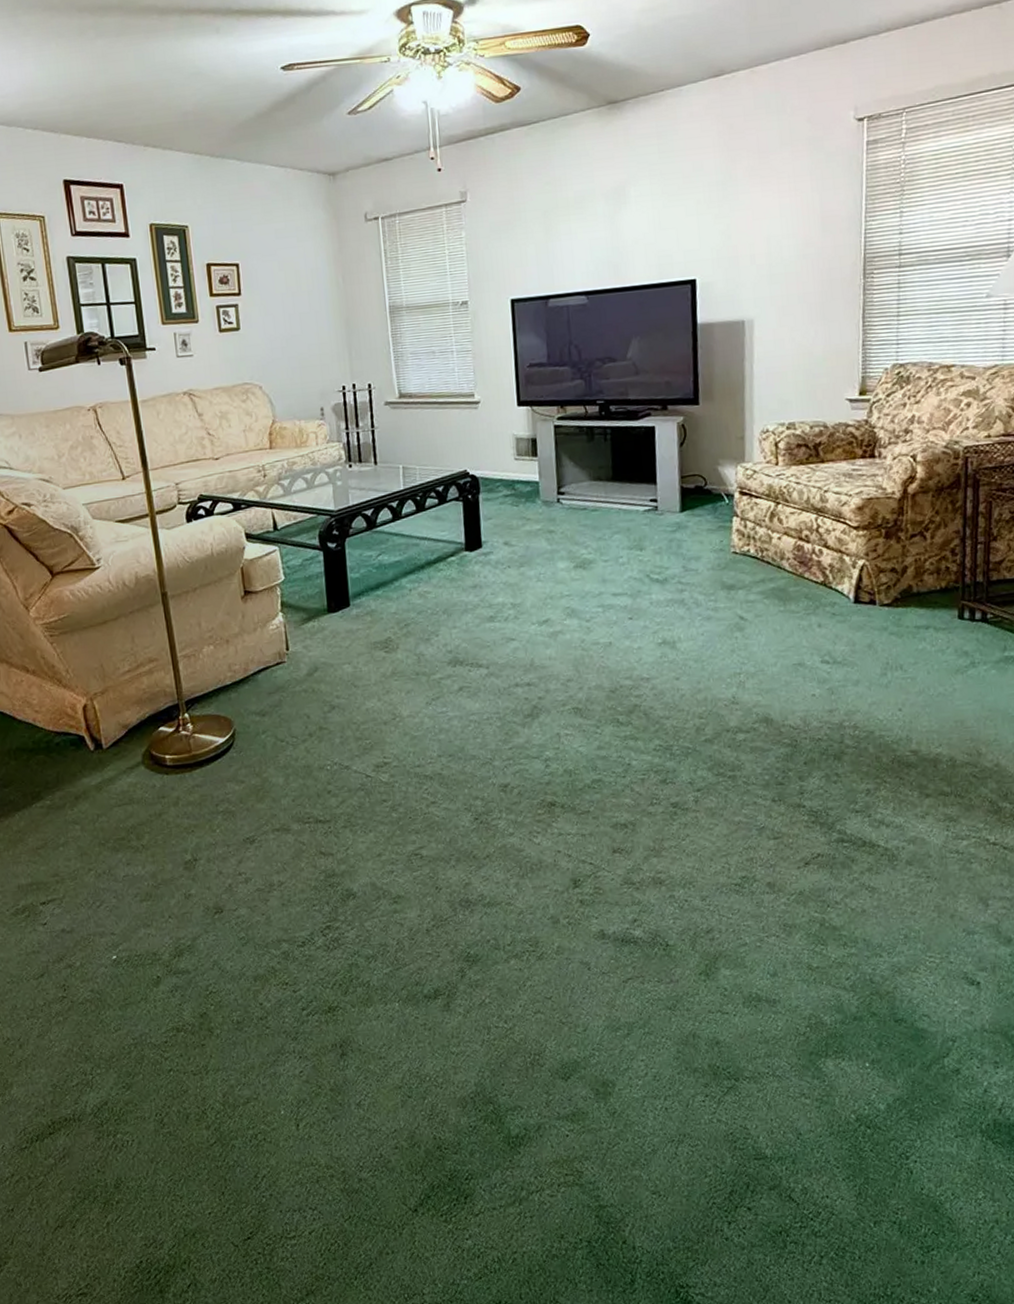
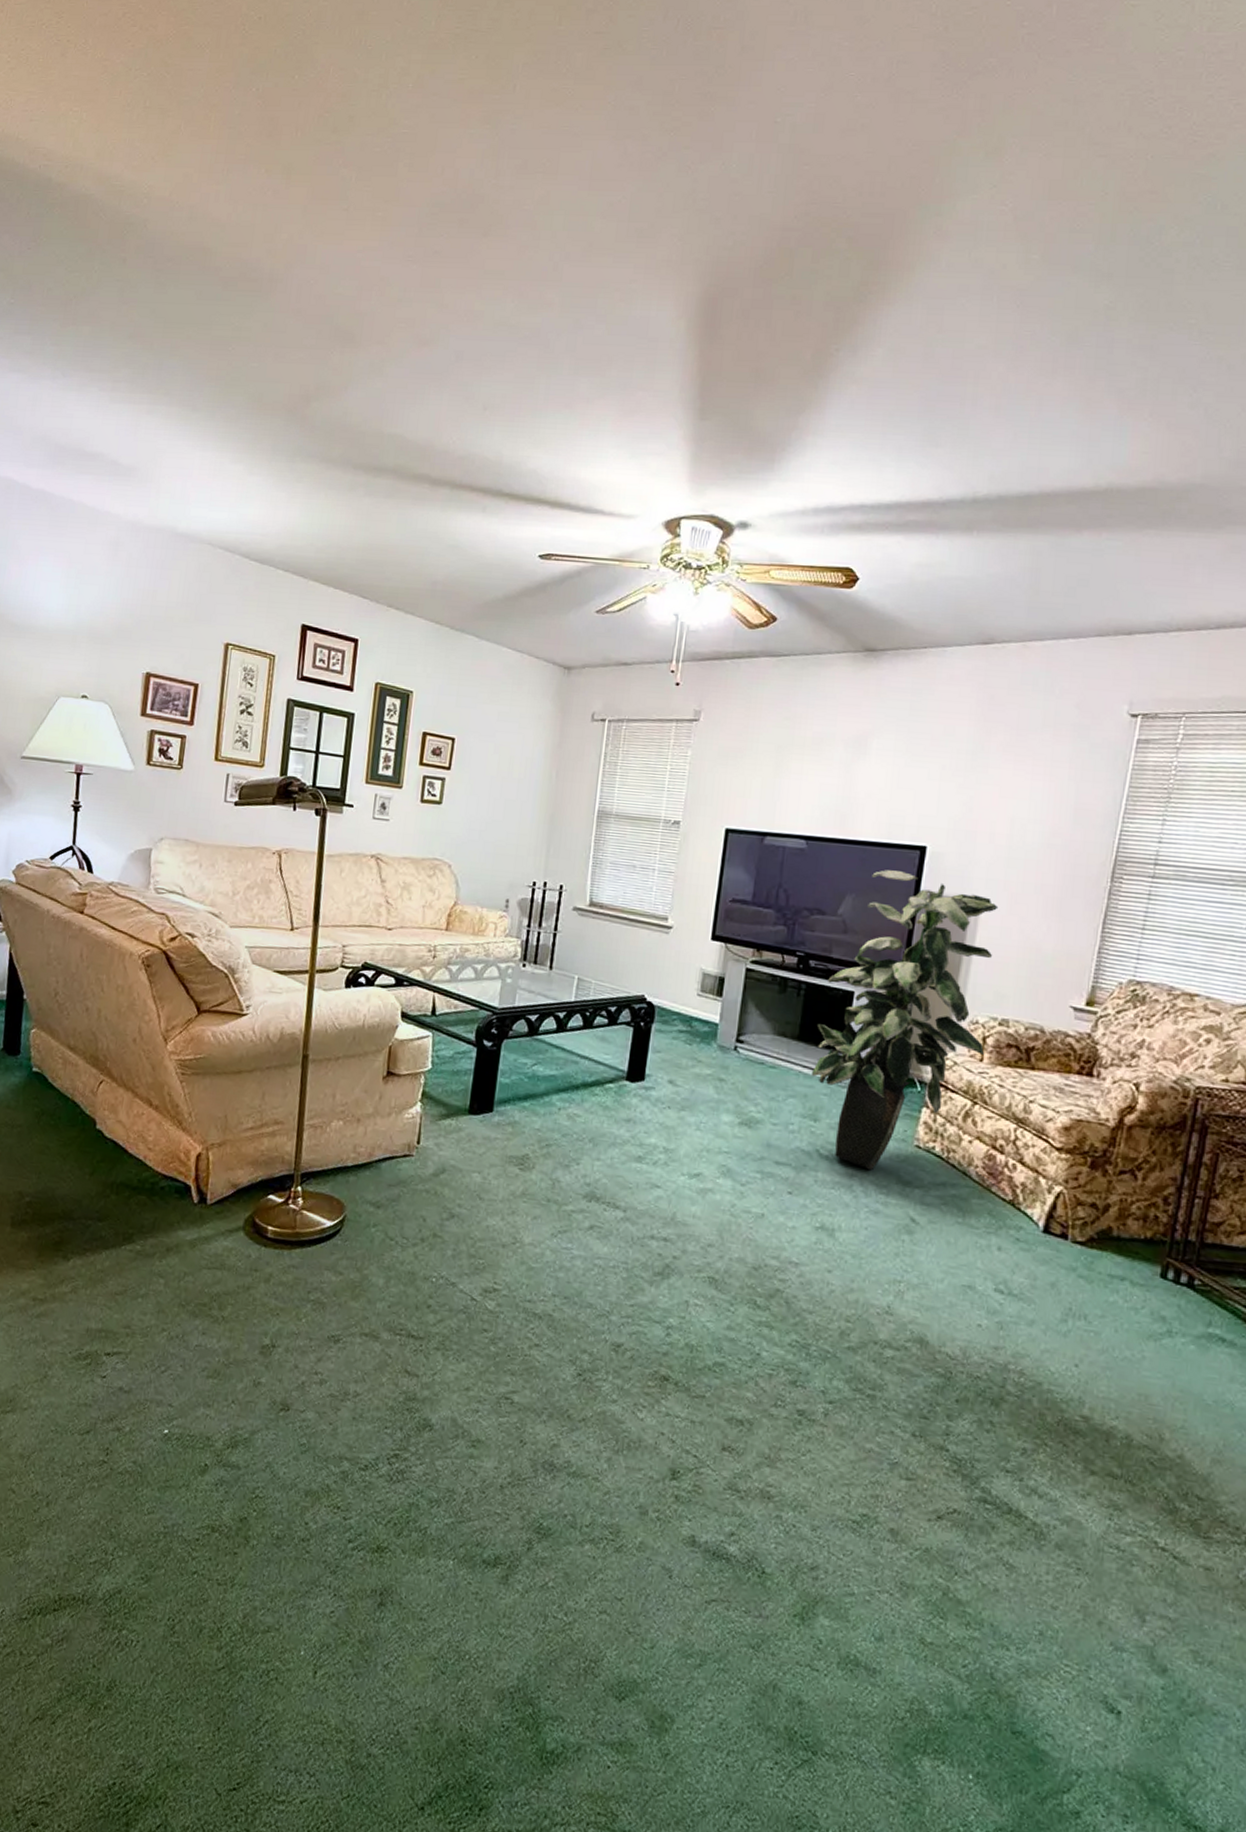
indoor plant: none [627,307,778,583] -> present [812,870,999,1171]

